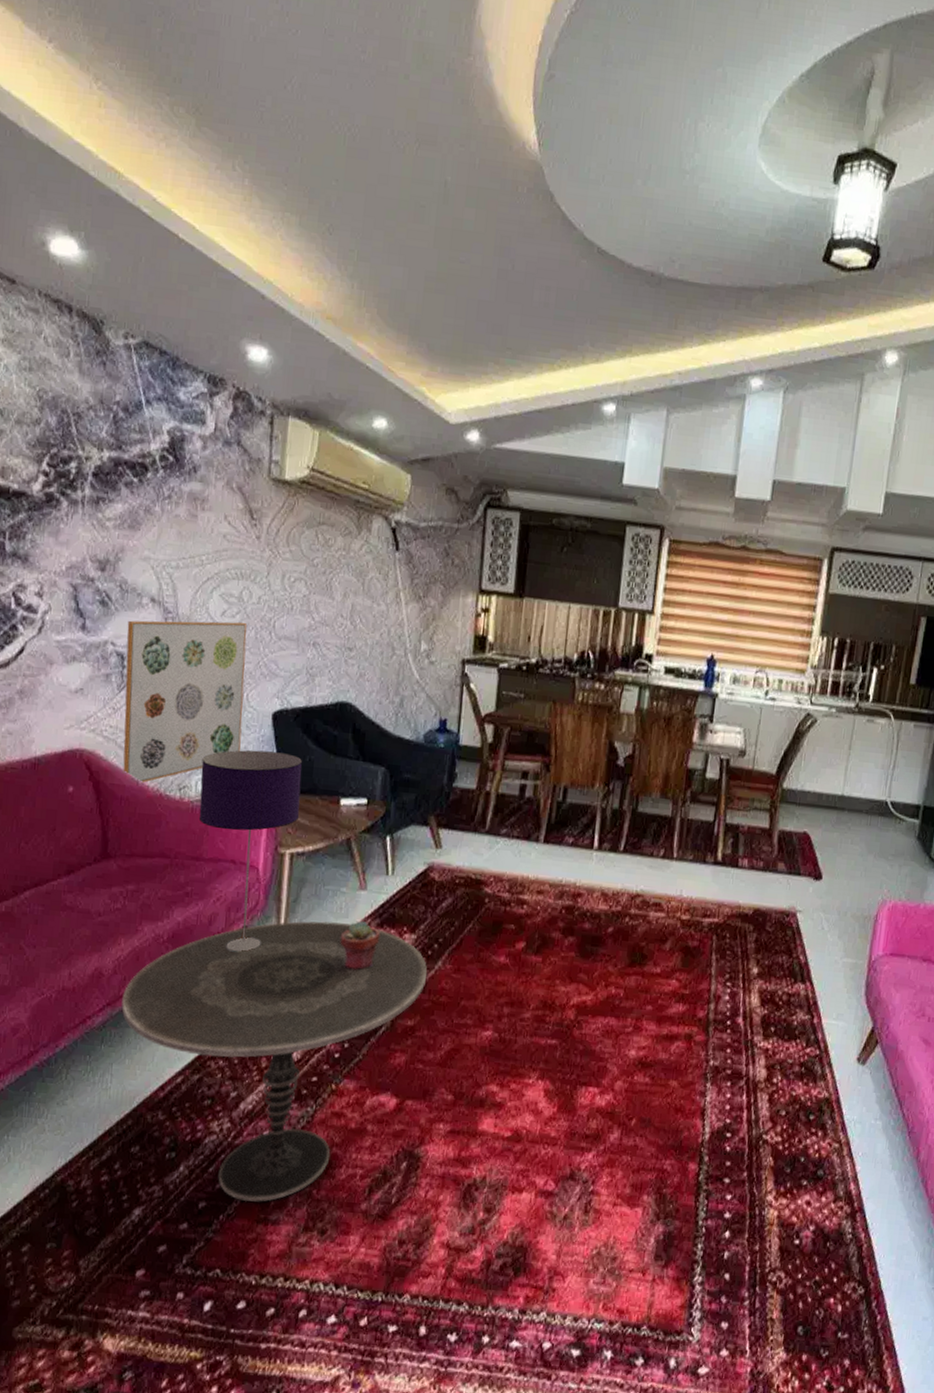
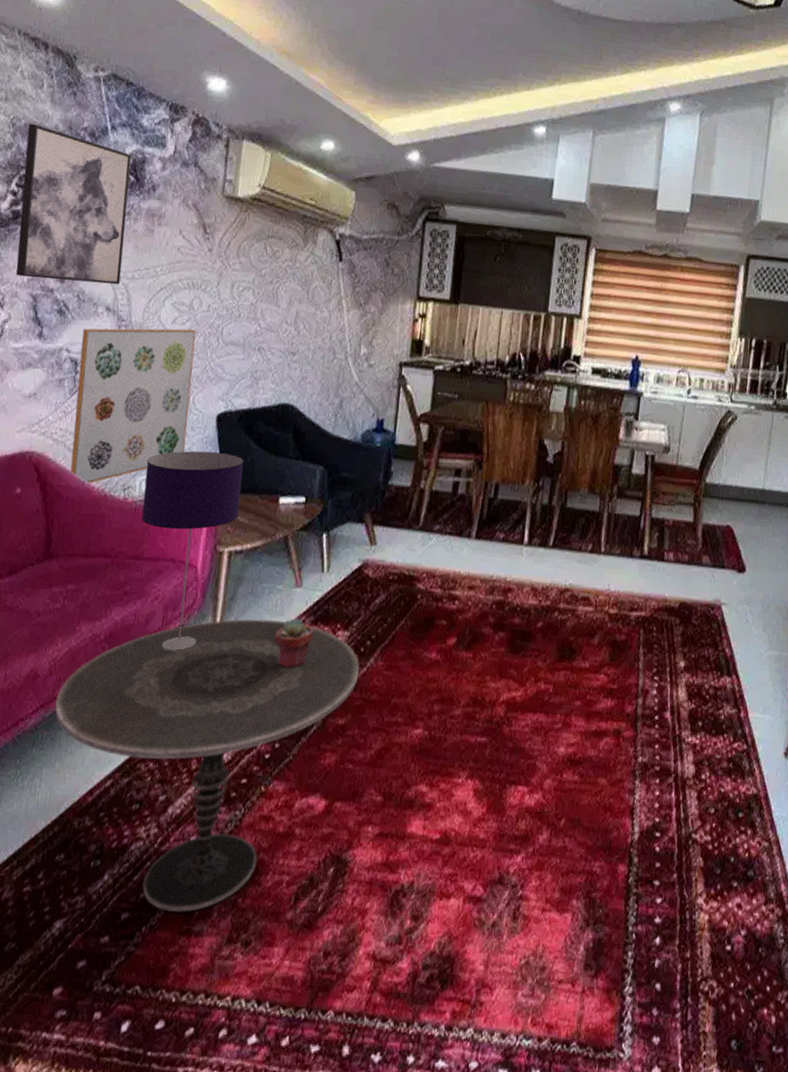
wall art: none [53,396,170,575] -> present [16,123,132,285]

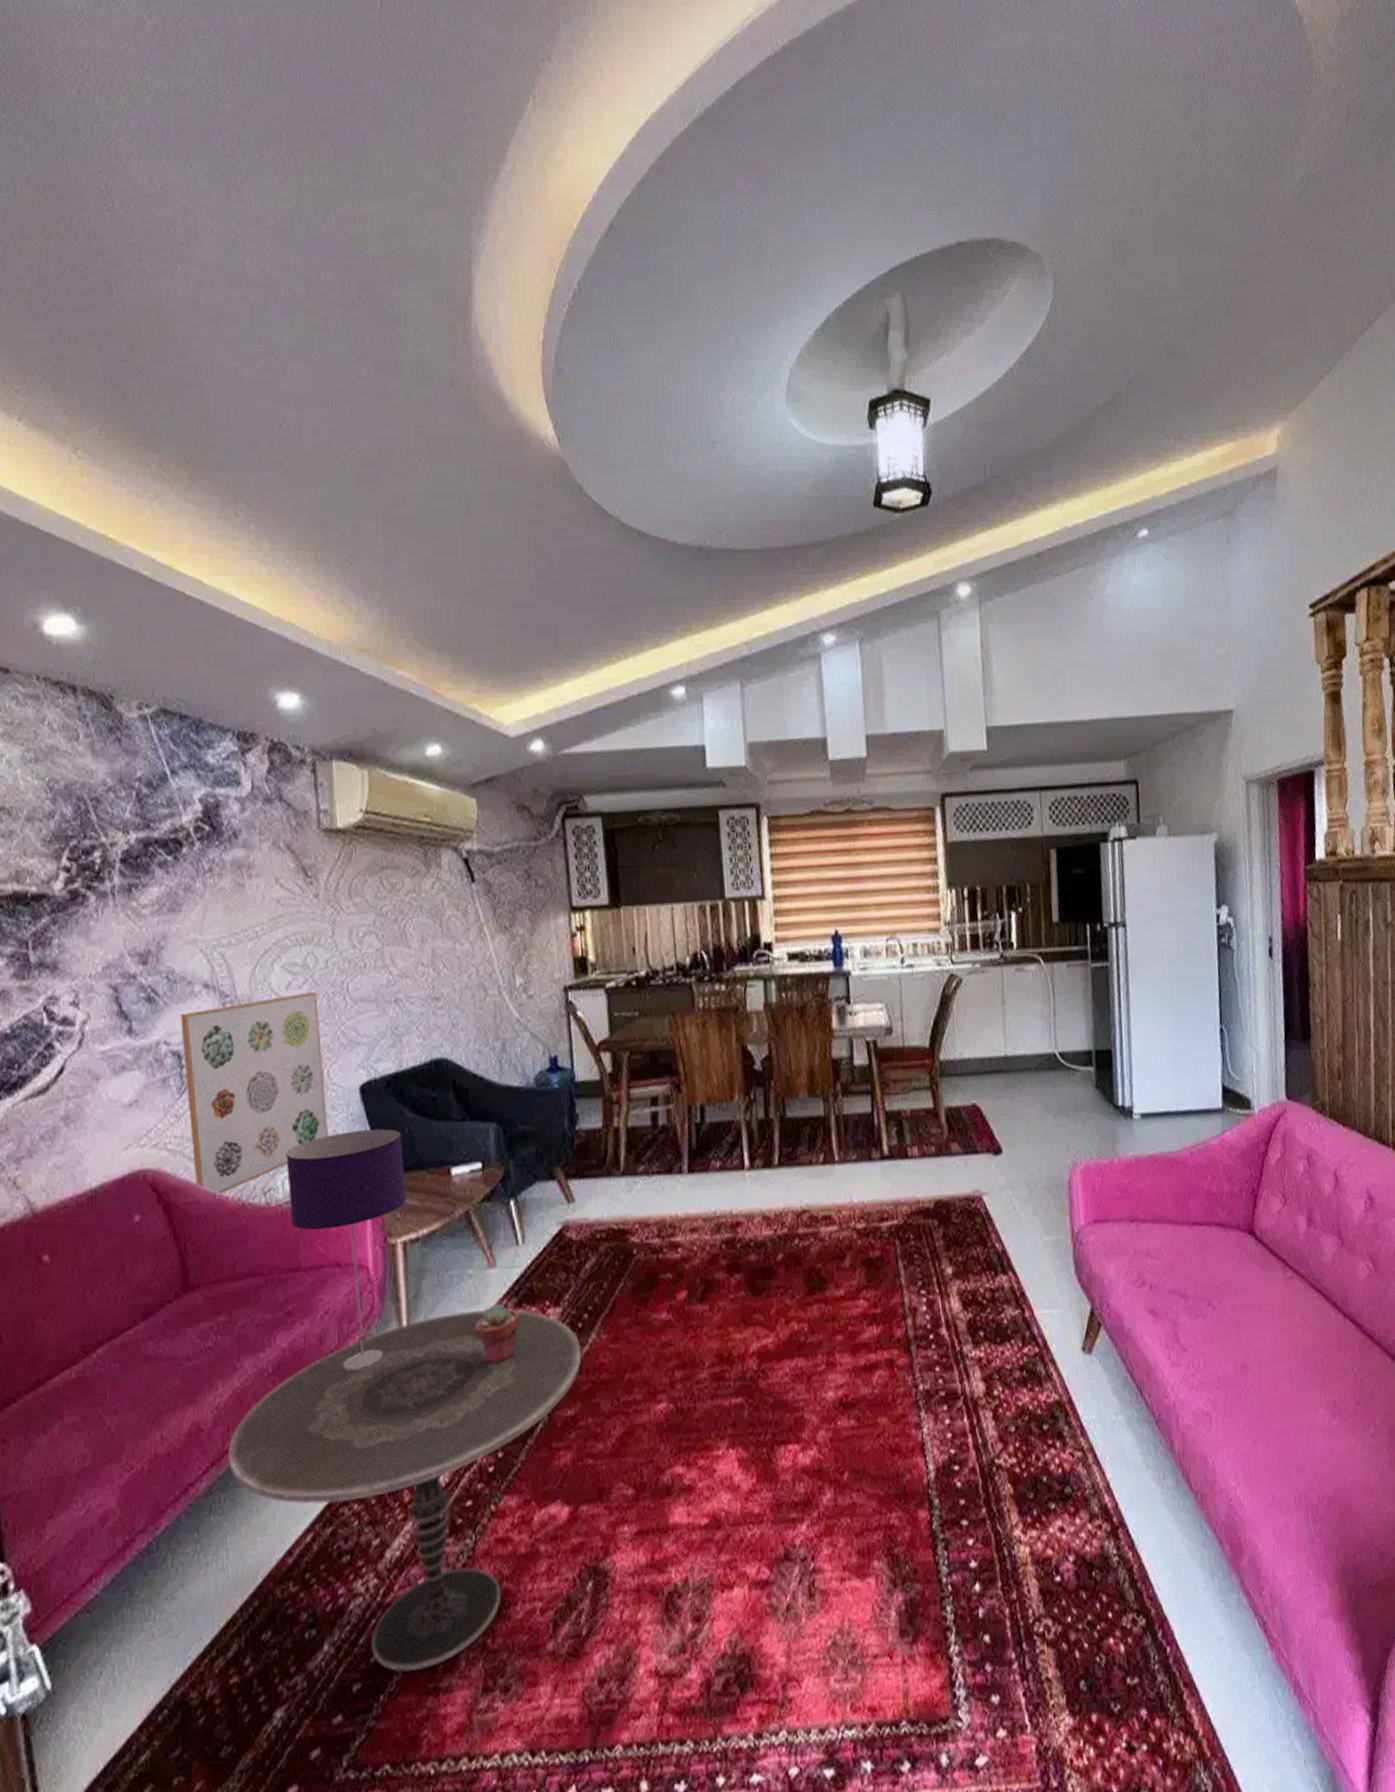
wall art: present [16,123,132,285] -> none [69,783,216,966]

